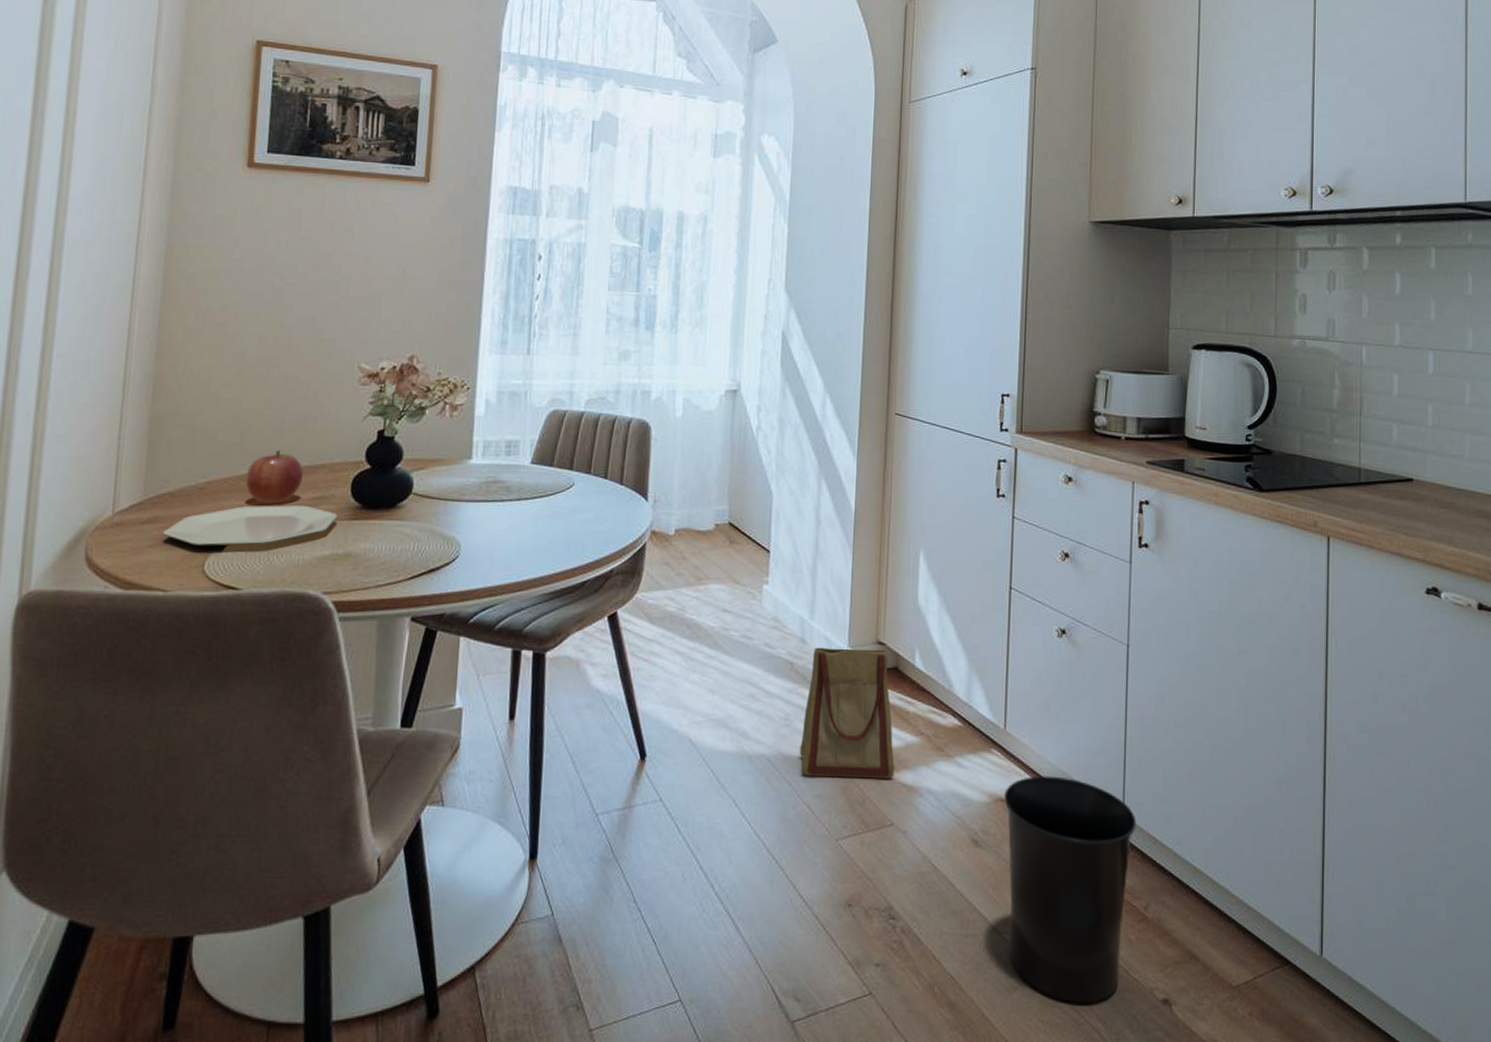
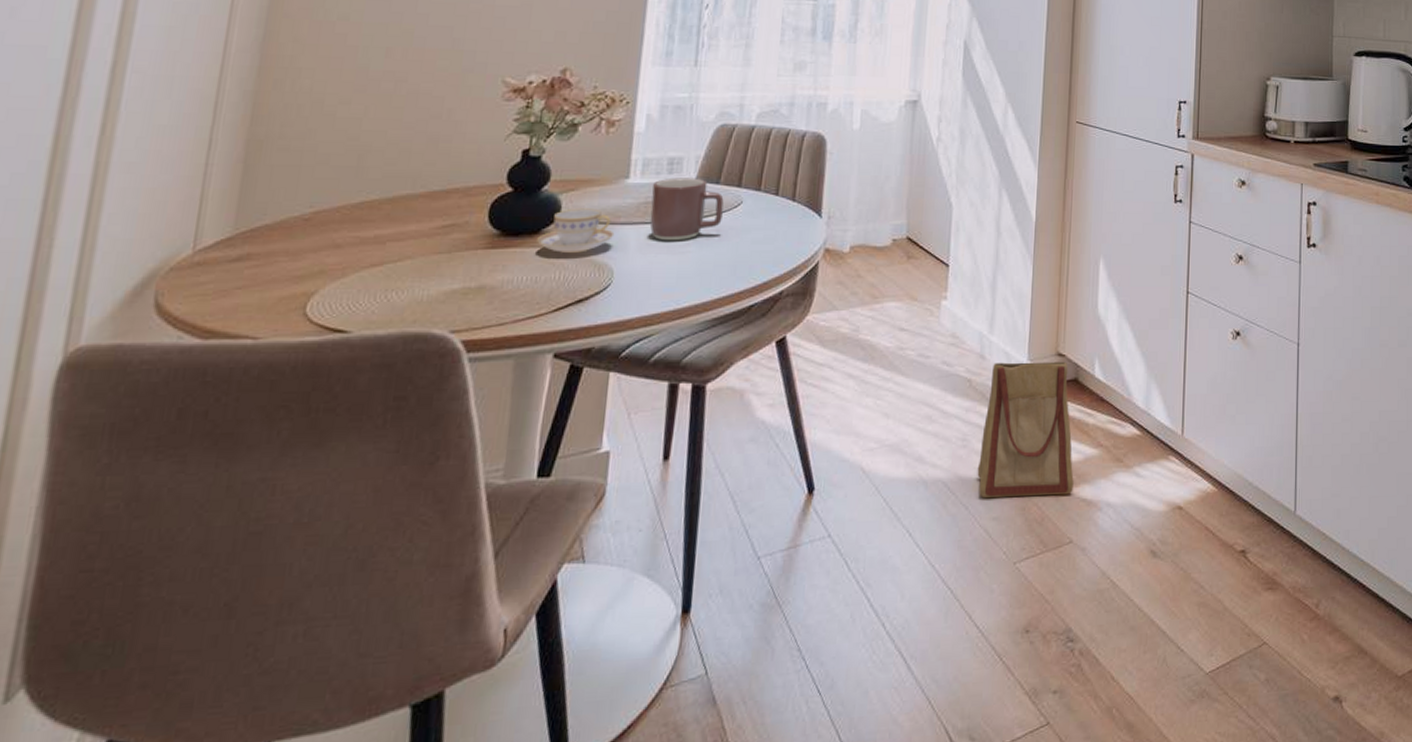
plate: present [163,504,338,547] -> none [256,234,472,285]
fruit: present [246,450,303,503] -> none [362,174,433,234]
teacup: none [392,485,460,526] -> present [535,208,615,253]
mug: none [491,459,557,519] -> present [649,177,724,241]
waste bin: present [1004,776,1137,1003] -> none [1182,479,1308,710]

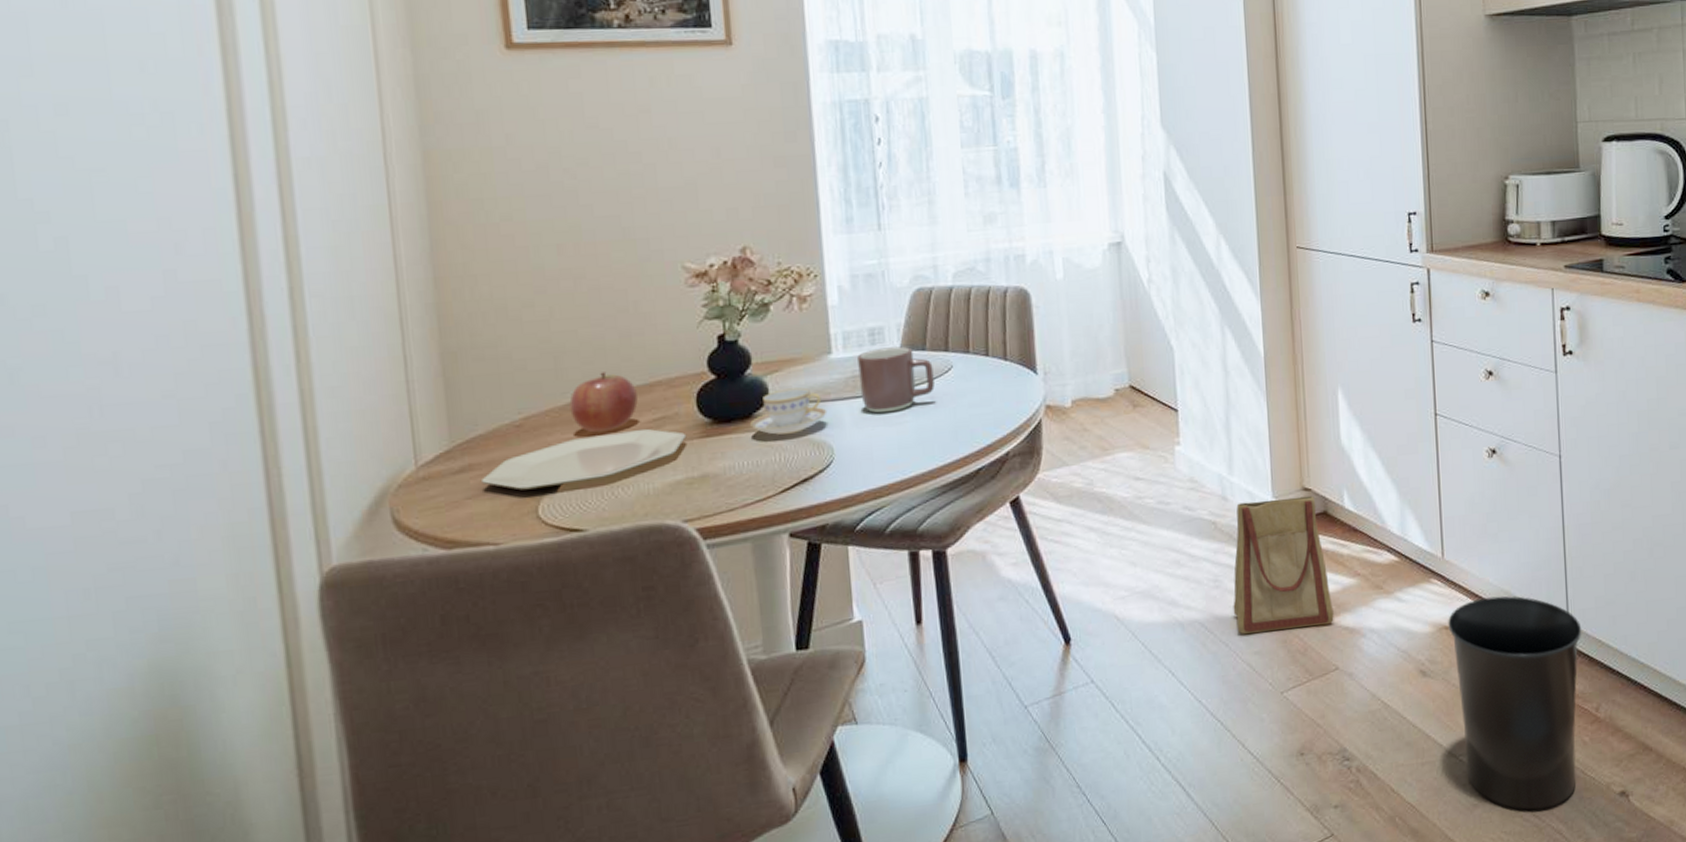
plate: none [256,234,472,285] -> present [482,428,687,490]
fruit: none [362,174,433,234] -> present [569,372,638,433]
waste bin: none [1182,479,1308,710] -> present [1448,596,1582,810]

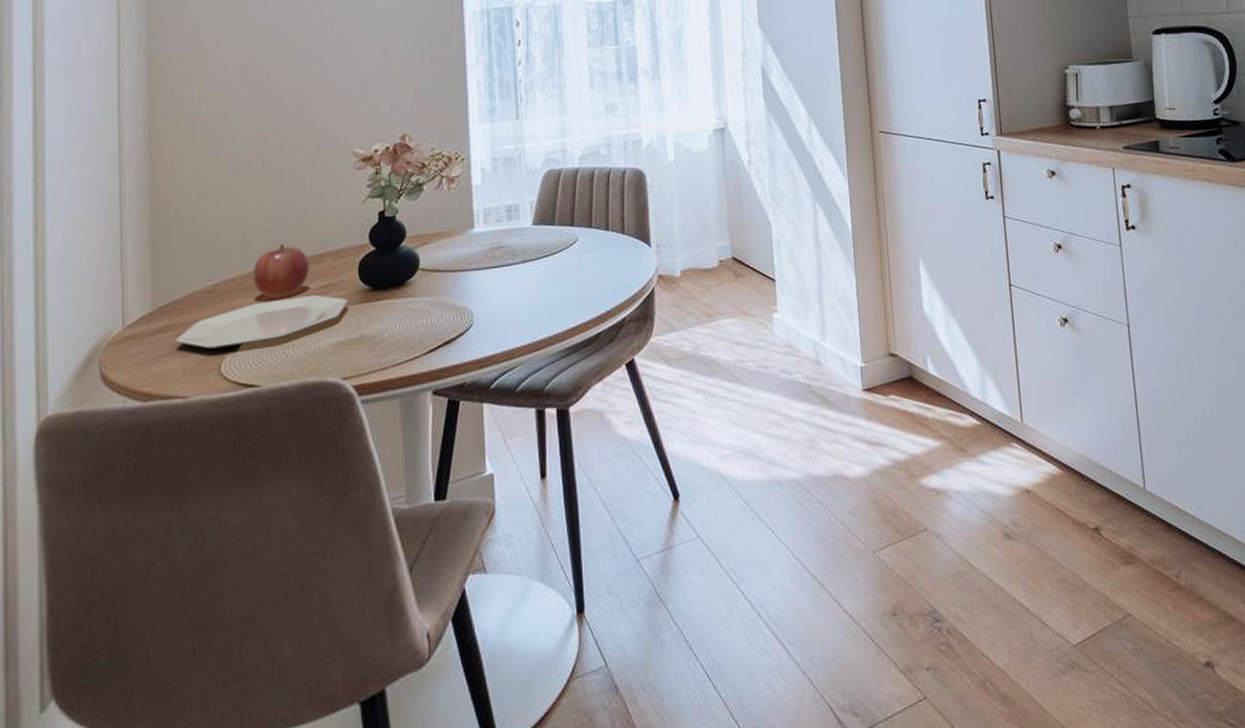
teacup: present [749,387,827,435] -> none [402,258,469,301]
mug: present [857,346,935,413] -> none [496,221,561,282]
shopping bag: present [1233,495,1334,634] -> none [827,361,922,494]
waste bin: present [1448,596,1582,810] -> none [1029,460,1162,678]

